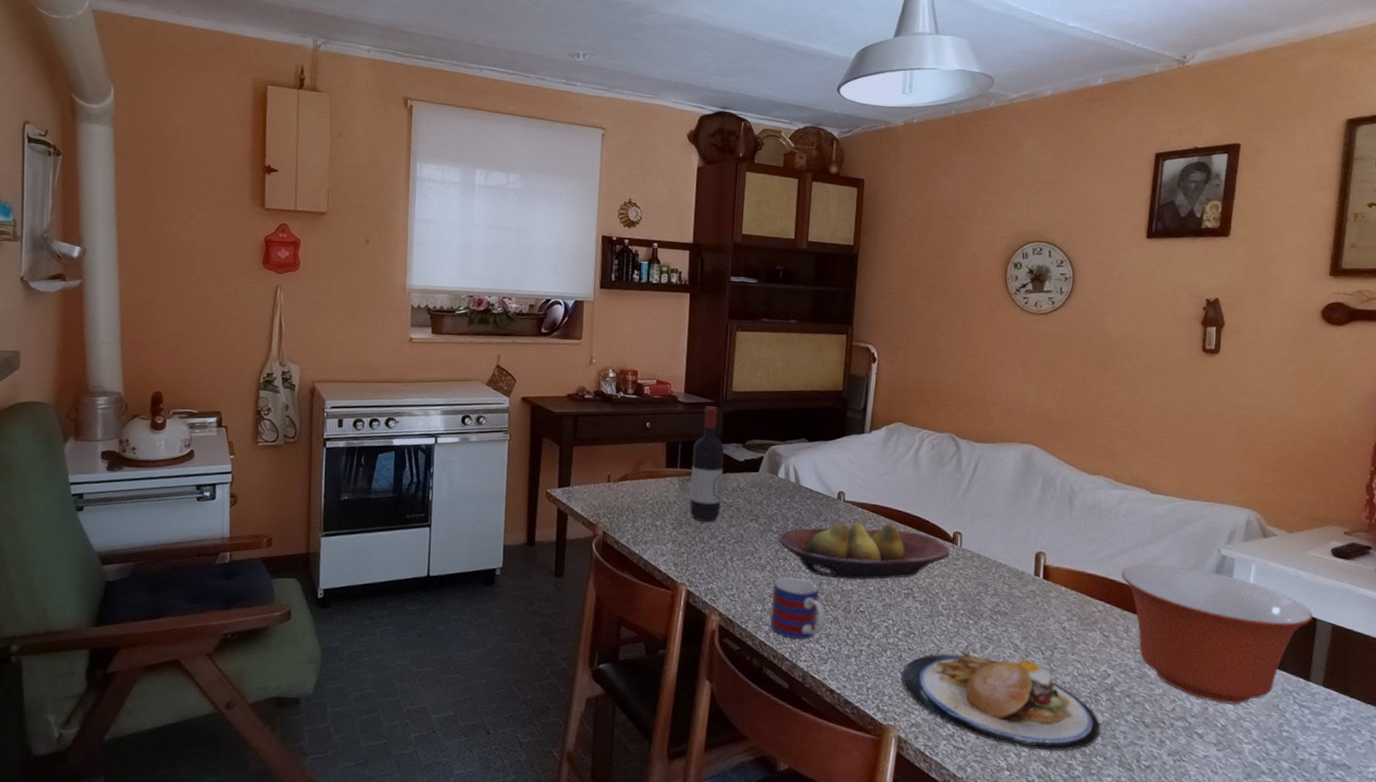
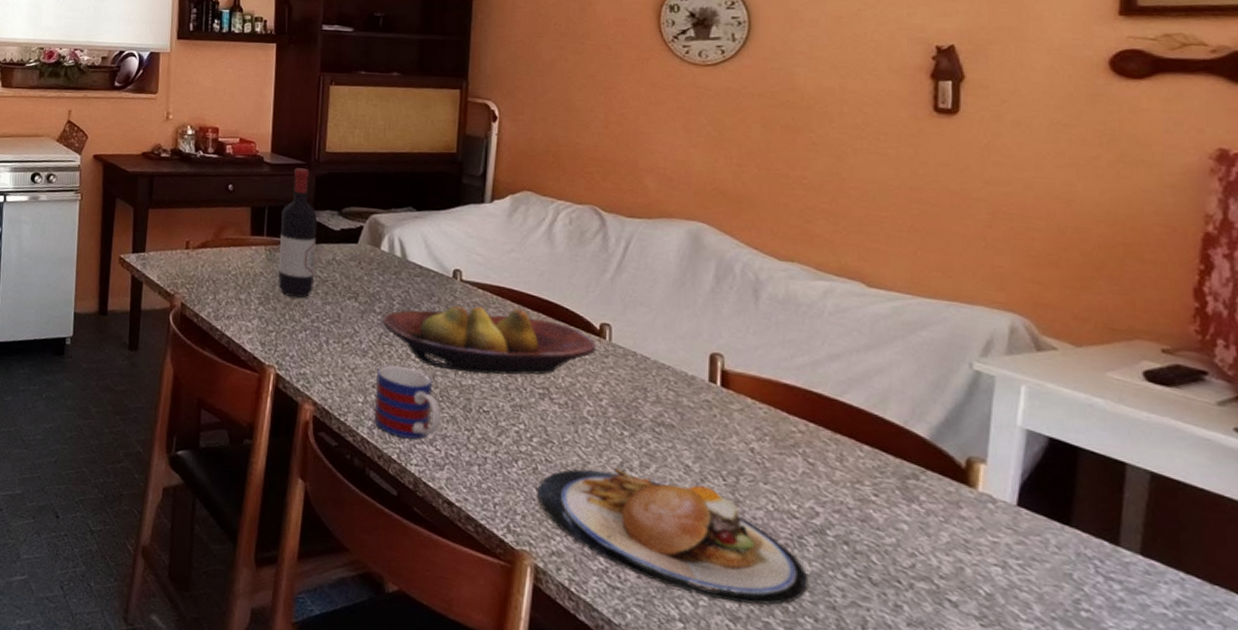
mixing bowl: present [1121,564,1312,704] -> none [829,376,1119,568]

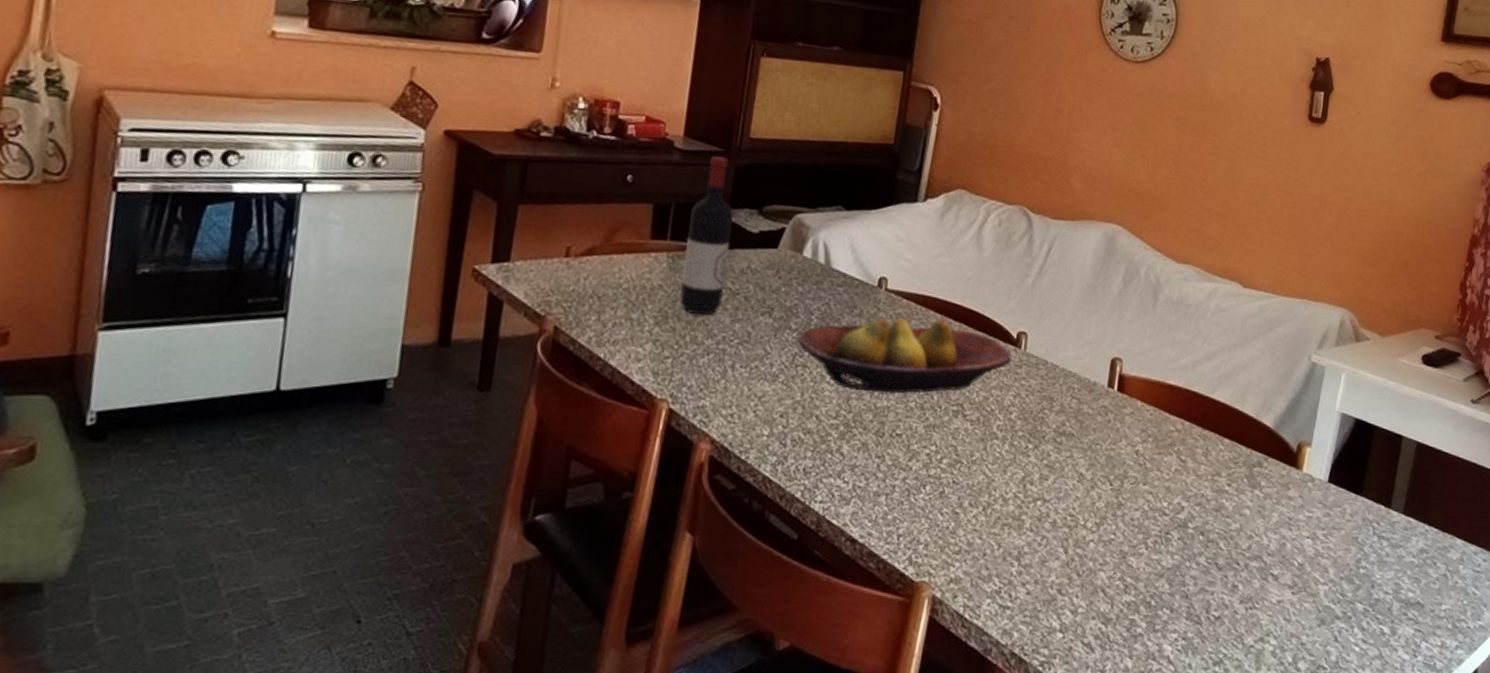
mug: present [374,364,440,439] -> none [778,389,852,473]
plate: present [537,468,809,605] -> none [941,483,1170,605]

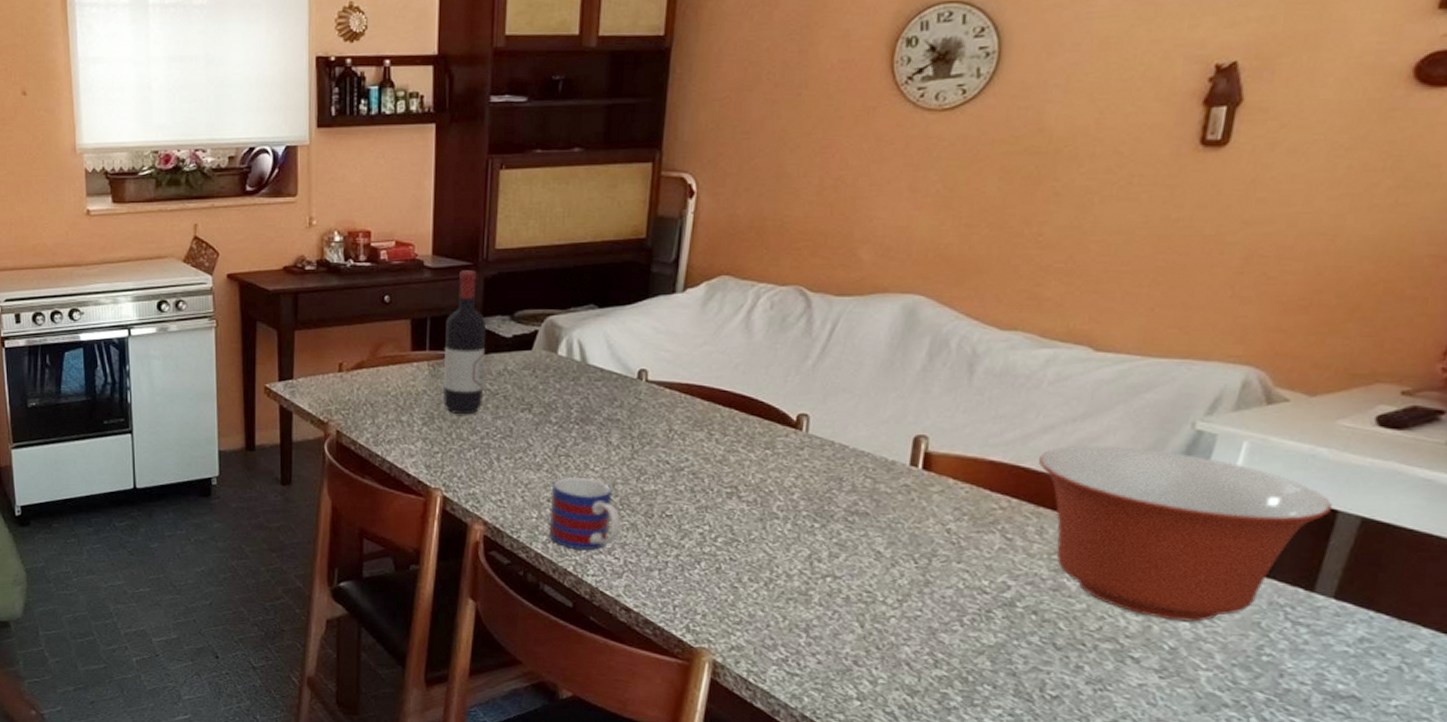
mug: none [778,389,852,473] -> present [548,476,620,550]
fruit bowl: present [797,318,1012,394] -> none [558,406,791,478]
mixing bowl: none [1204,372,1399,538] -> present [1038,445,1332,622]

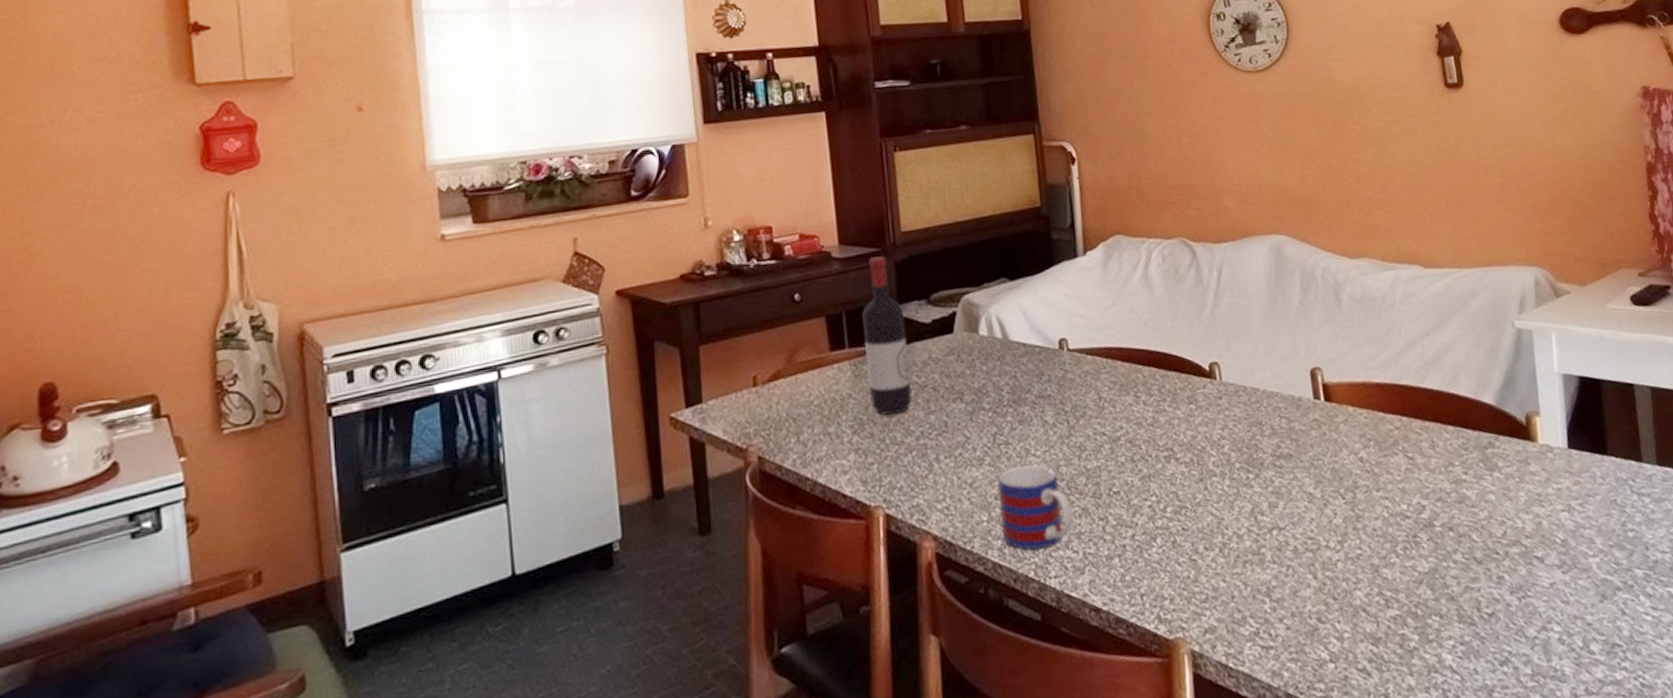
mixing bowl: present [1038,445,1332,622] -> none [1411,351,1629,513]

